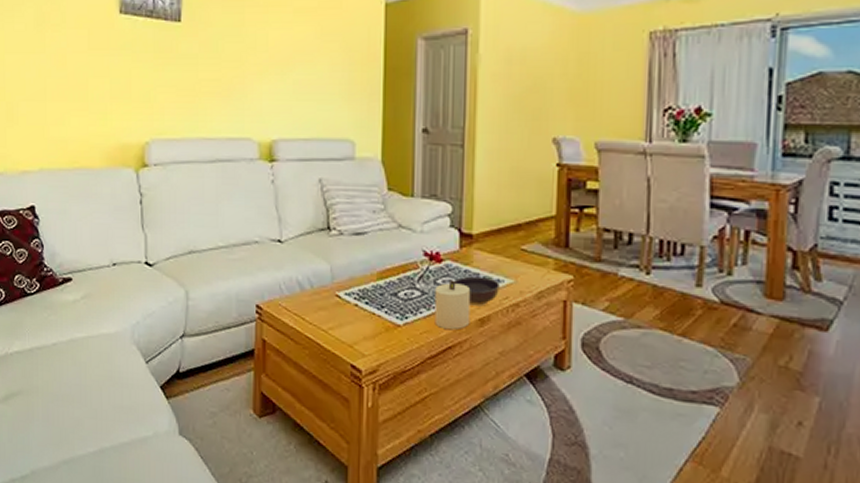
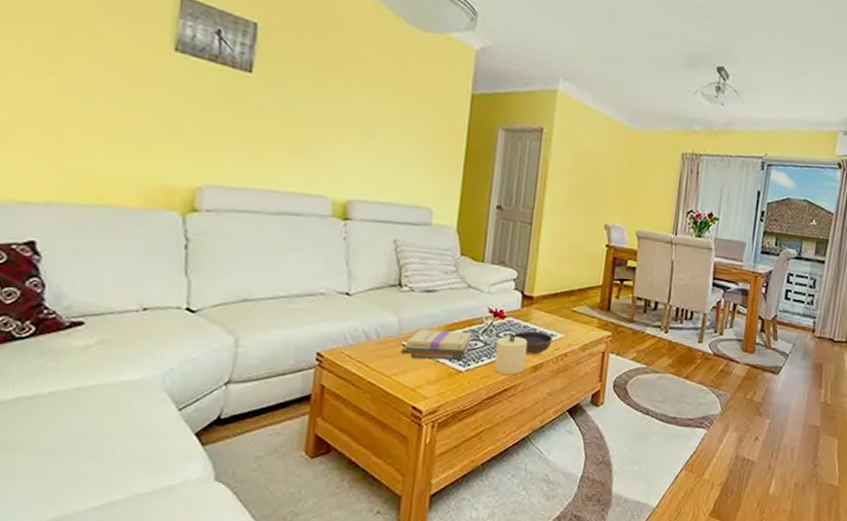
books: none [336,277,406,313] -> present [401,329,471,360]

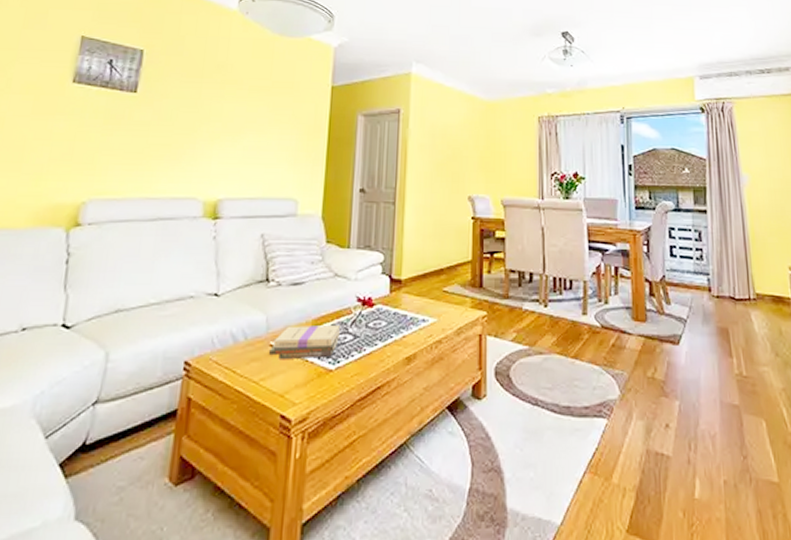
candle: present [494,333,528,376] -> none [365,322,399,371]
bowl: present [514,331,553,356] -> none [385,318,425,345]

